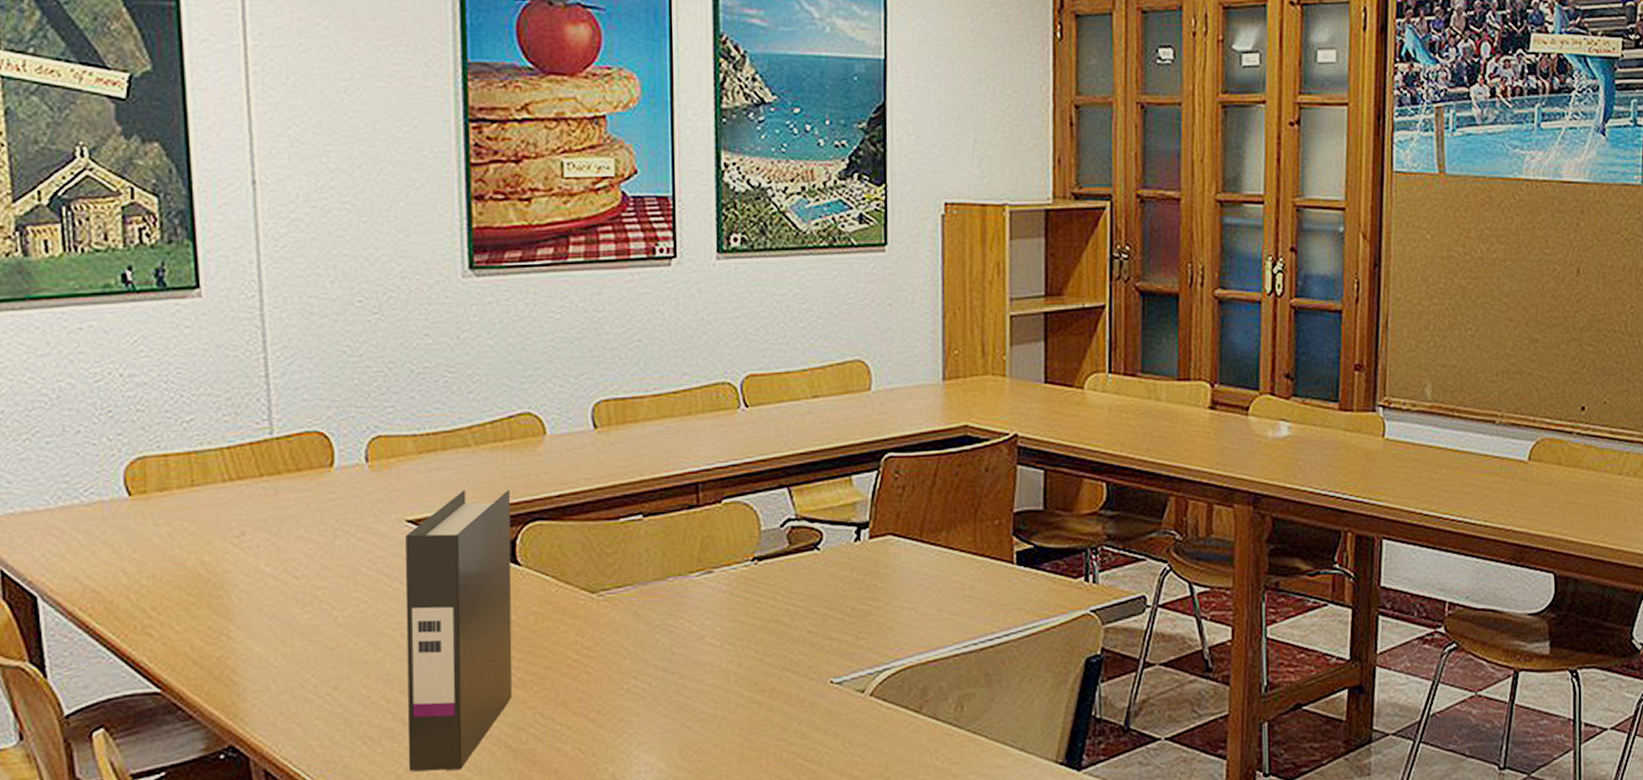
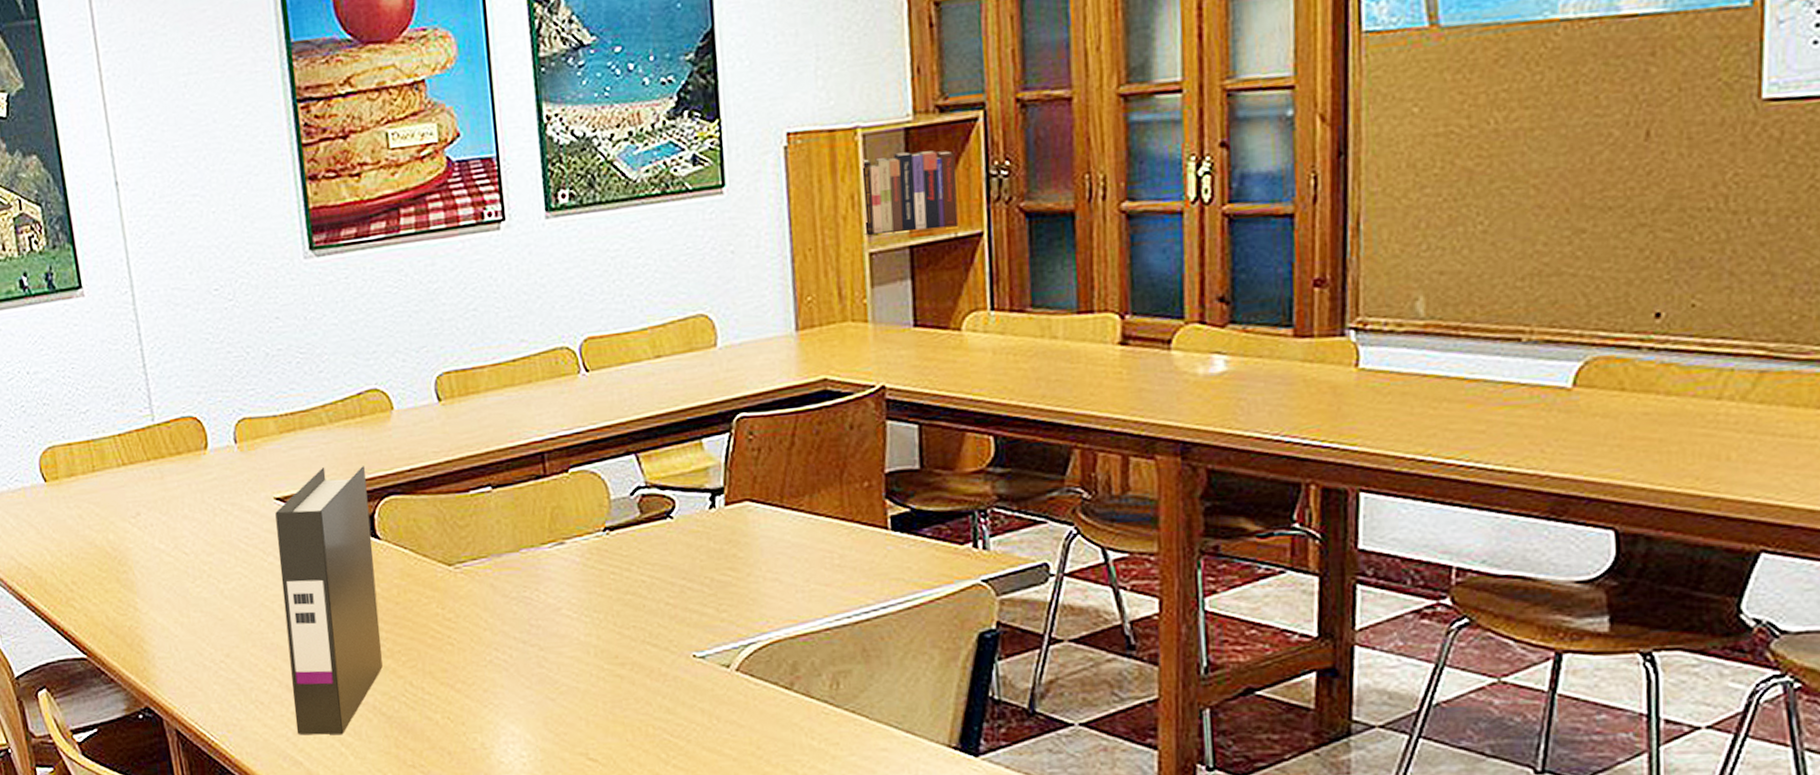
books: none [1006,230,1086,299] -> present [861,150,959,235]

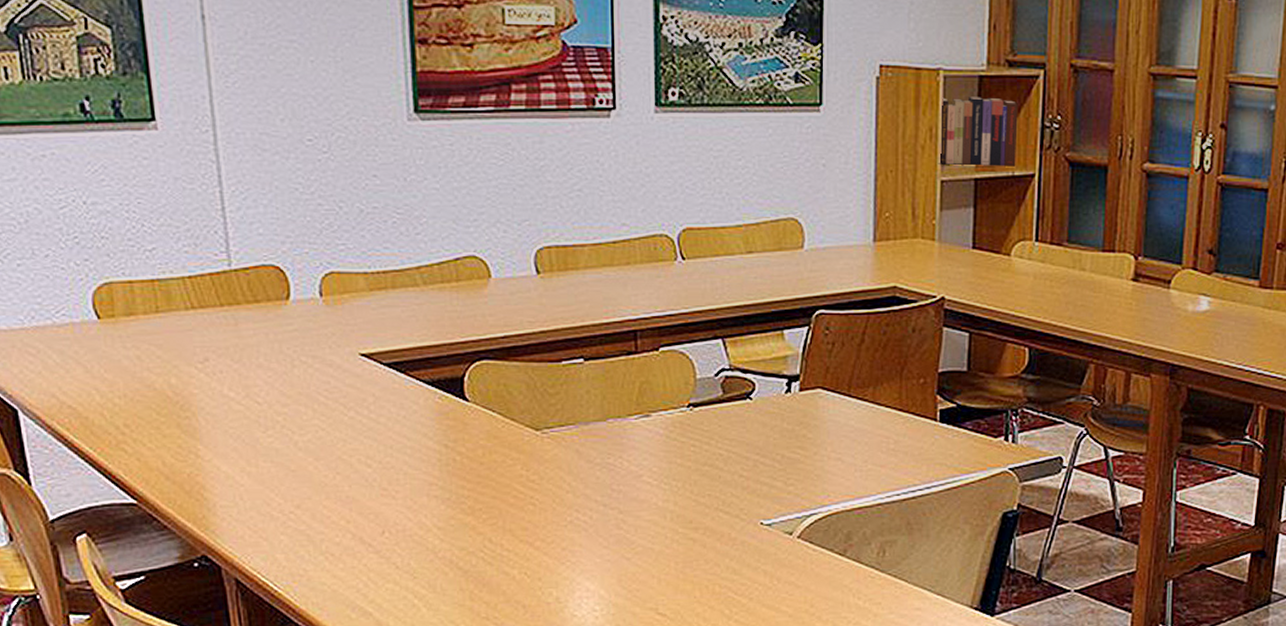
binder: present [275,466,383,735] -> none [359,327,463,587]

